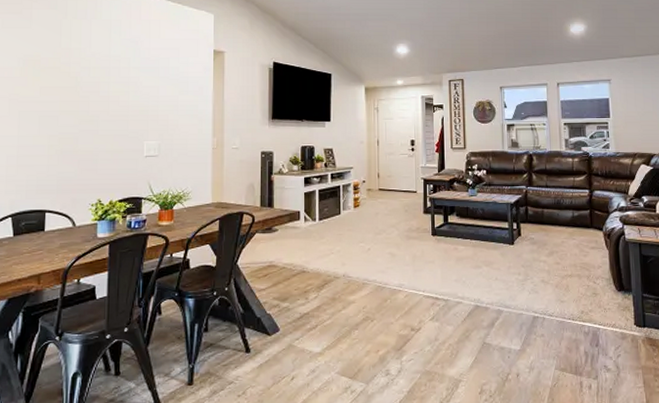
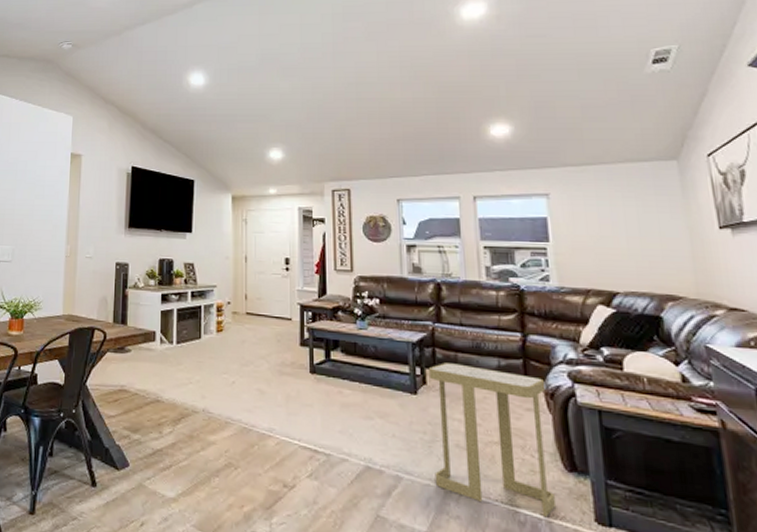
side table: none [522,217,609,327] -> present [428,363,555,518]

